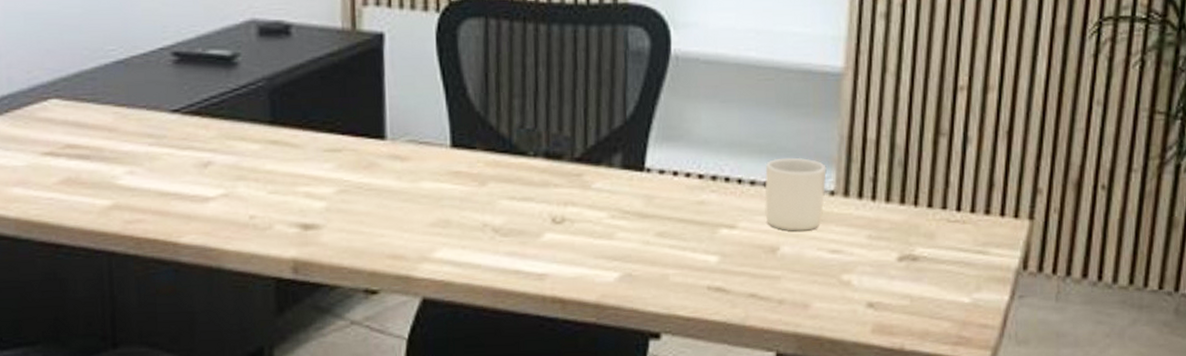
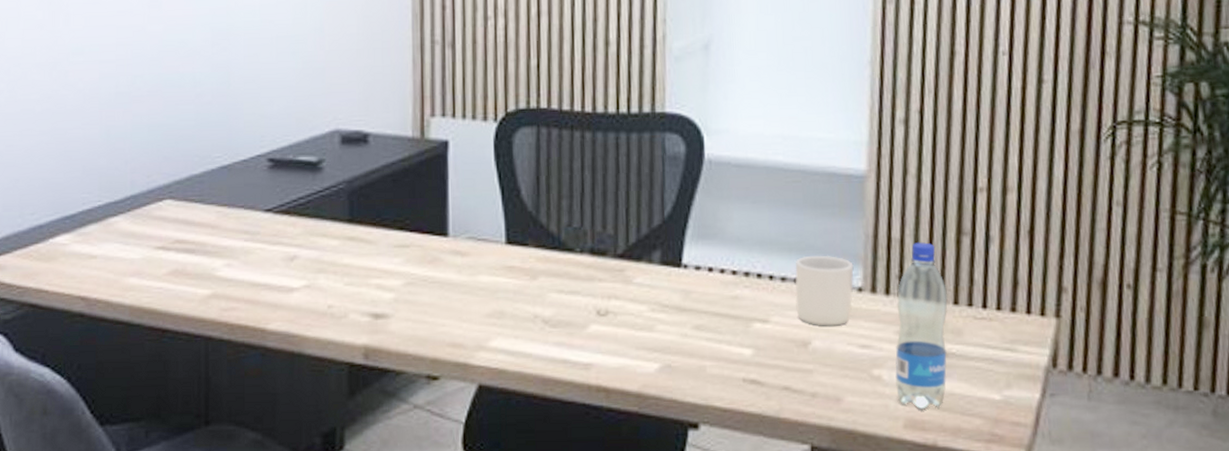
bottle: none [865,143,923,314] -> present [895,241,949,410]

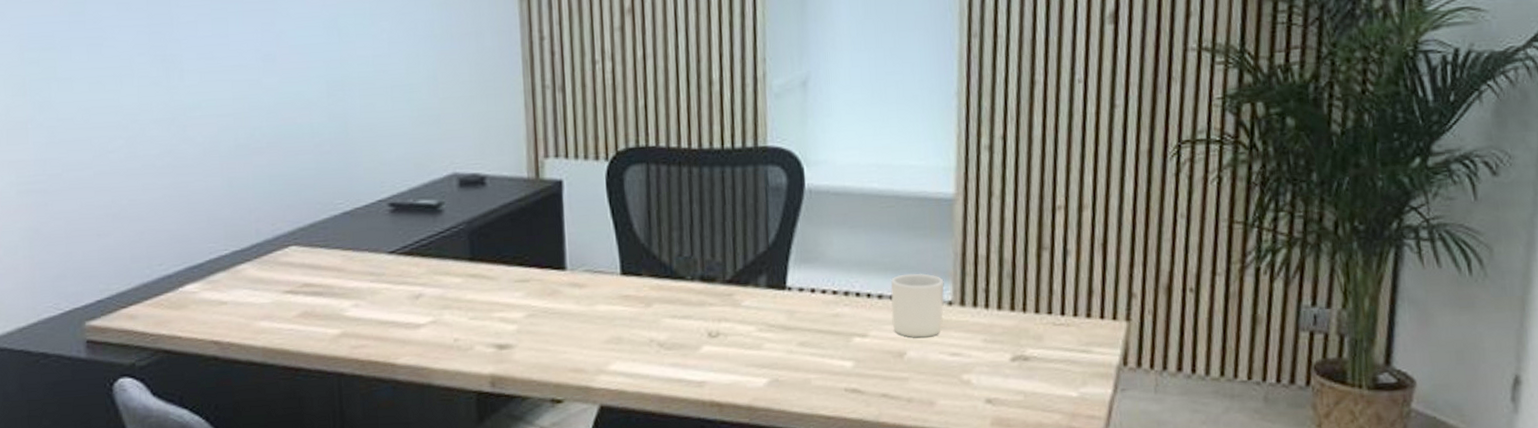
bottle: present [895,241,949,410] -> none [983,257,1030,409]

